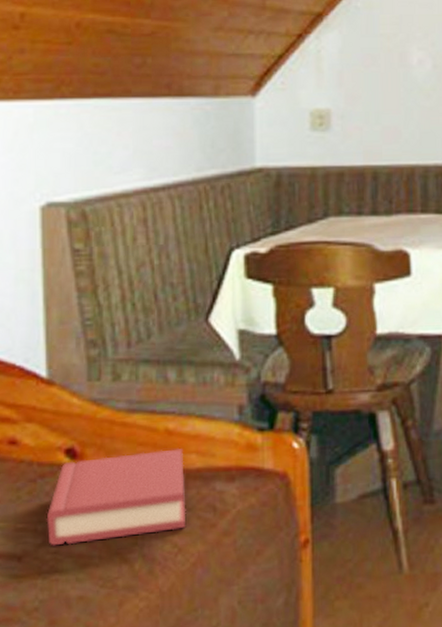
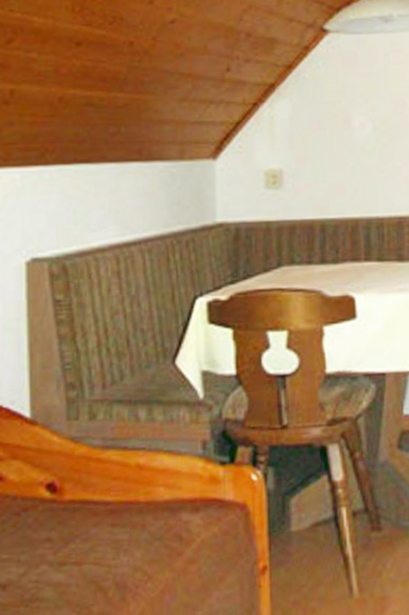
hardback book: present [46,449,186,546] -> none [28,482,155,575]

